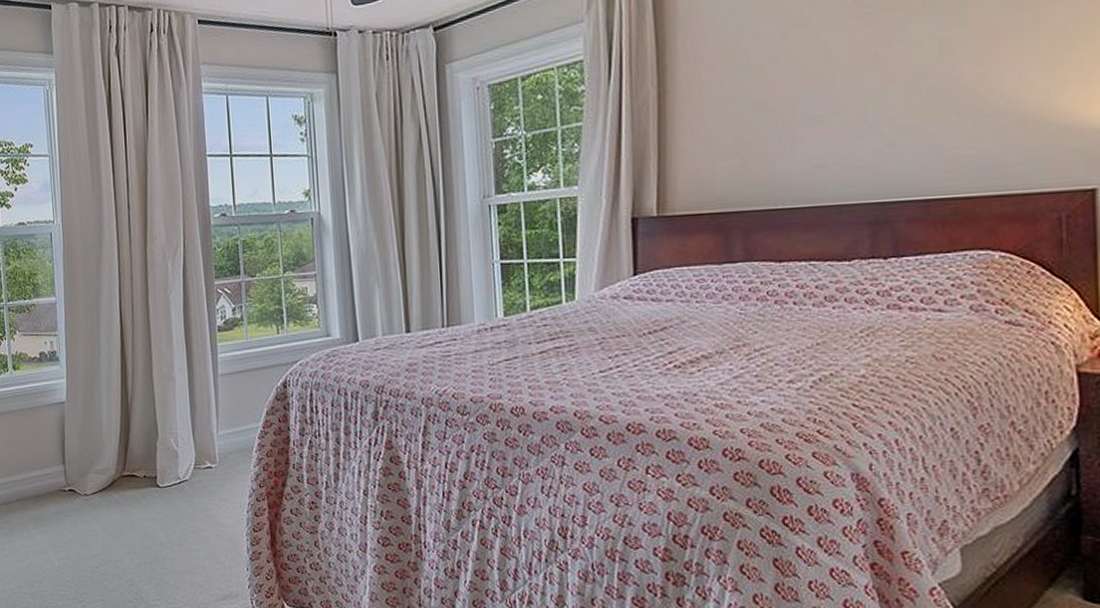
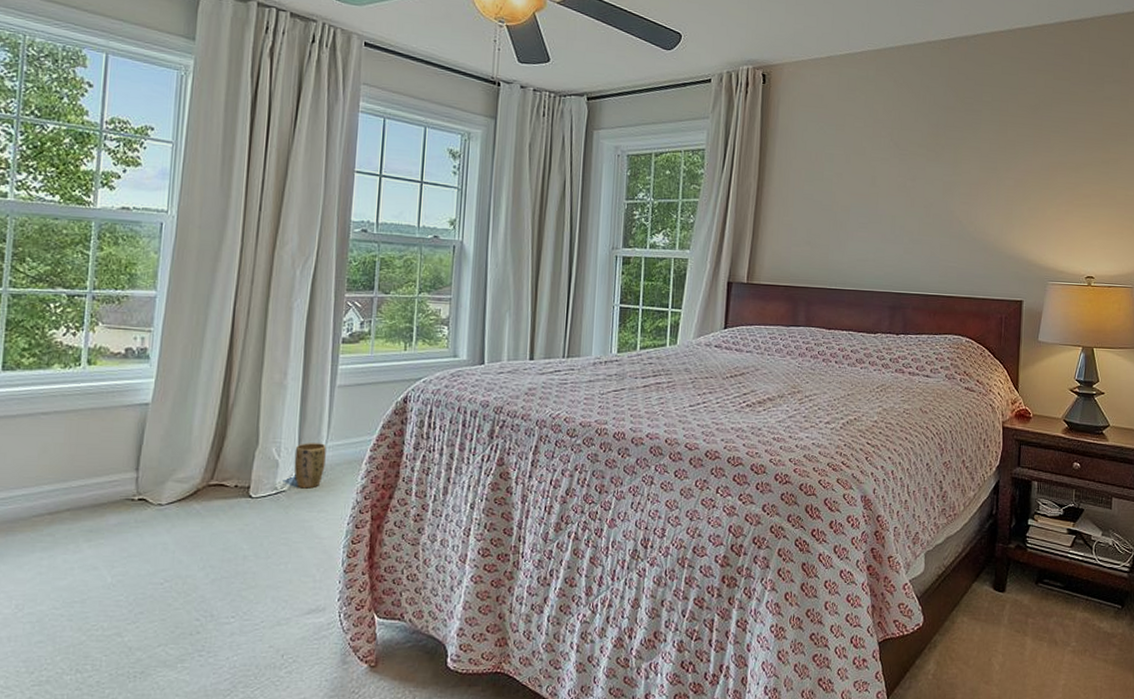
plant pot: none [190,432,219,478] -> present [293,443,326,489]

